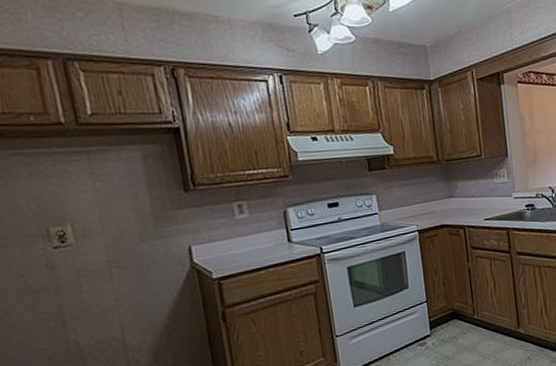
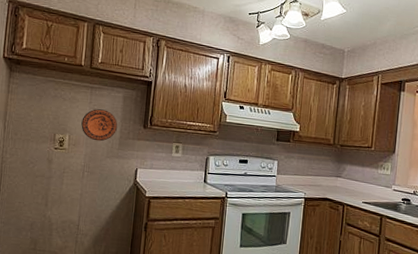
decorative plate: none [85,178,146,224] -> present [81,109,118,142]

